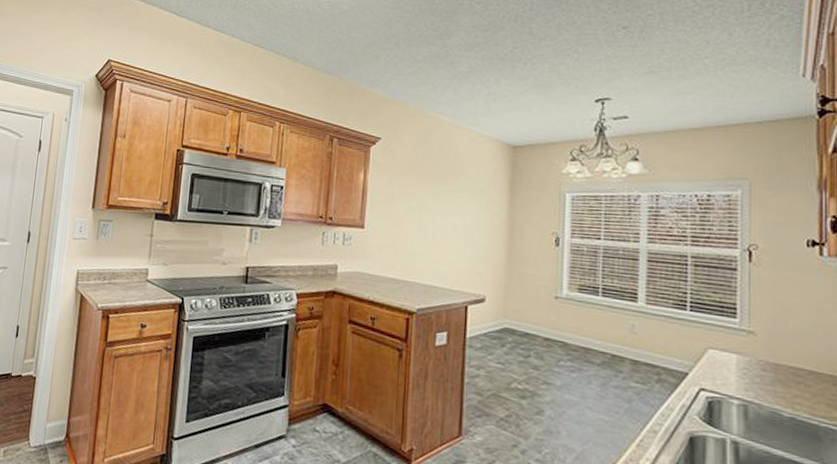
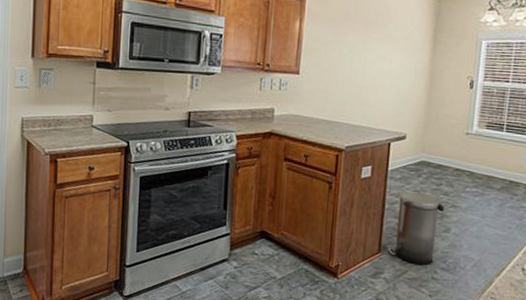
pedal bin: none [470,363,535,456] -> present [388,191,445,266]

